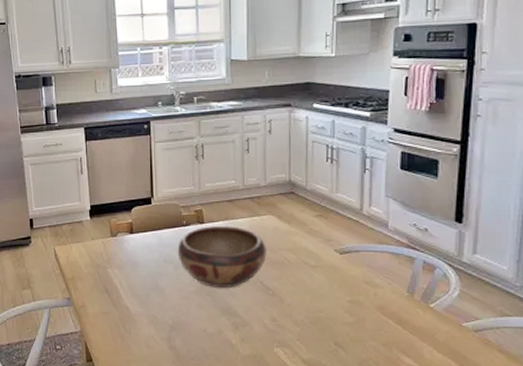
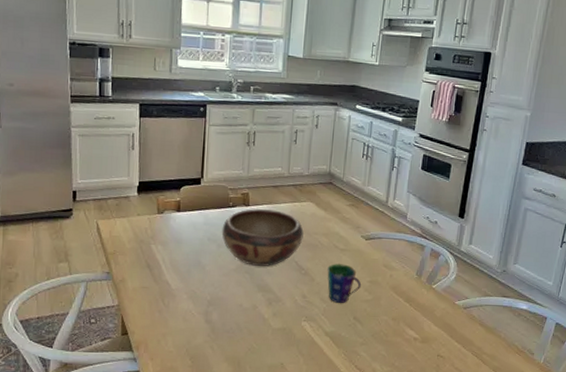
cup: none [298,282,341,326] -> present [327,264,362,303]

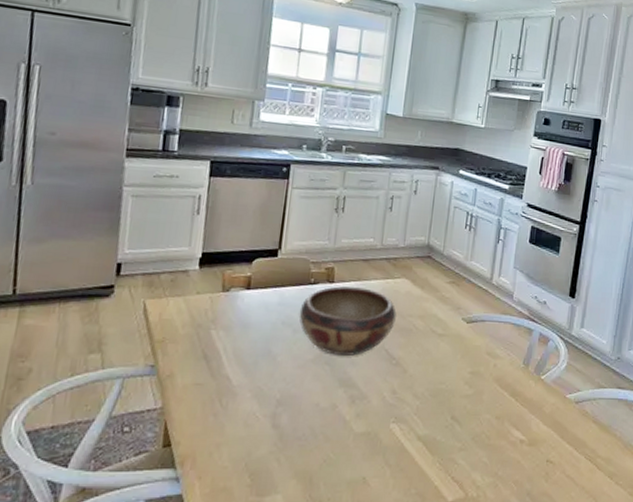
cup: present [327,264,362,303] -> none [422,352,462,399]

